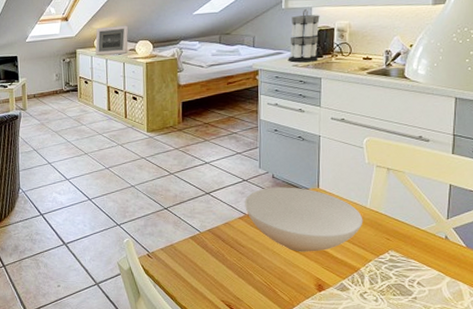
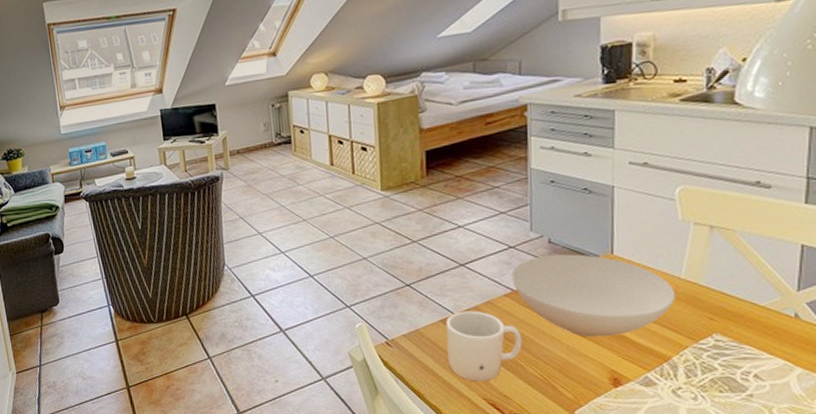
picture frame: present [95,25,129,56] -> none [311,56,354,98]
mug: none [194,230,252,287] -> present [446,310,522,382]
spice rack: present [288,9,320,63] -> none [567,20,612,92]

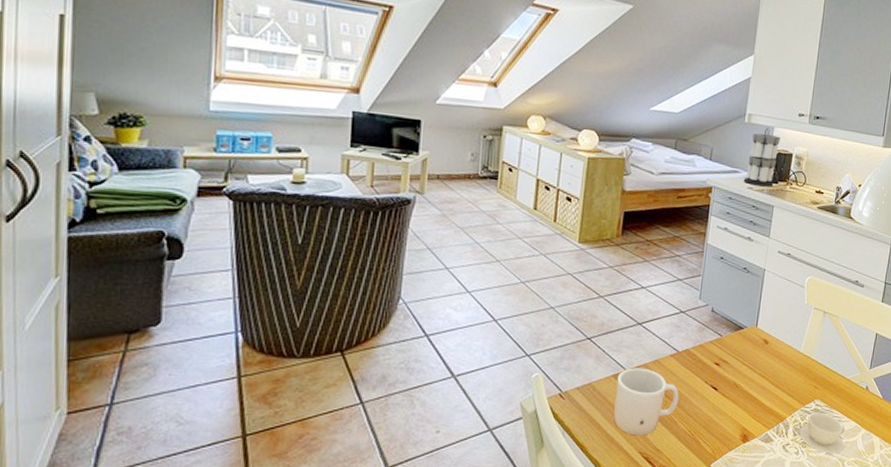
bowl: present [512,254,676,337] -> none [678,322,796,398]
spice rack: none [567,20,612,92] -> present [743,128,781,187]
teacup: none [693,349,770,399] -> present [798,412,846,454]

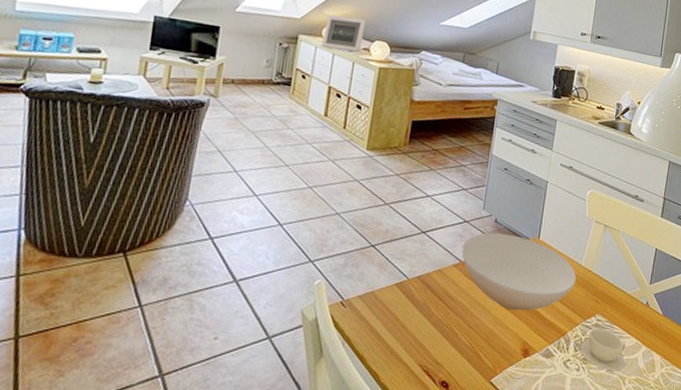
picture frame: none [526,103,573,142] -> present [320,14,367,52]
mug: present [613,367,679,436] -> none [394,277,461,348]
bowl: none [678,322,796,398] -> present [461,233,577,311]
spice rack: present [743,128,781,187] -> none [528,45,564,102]

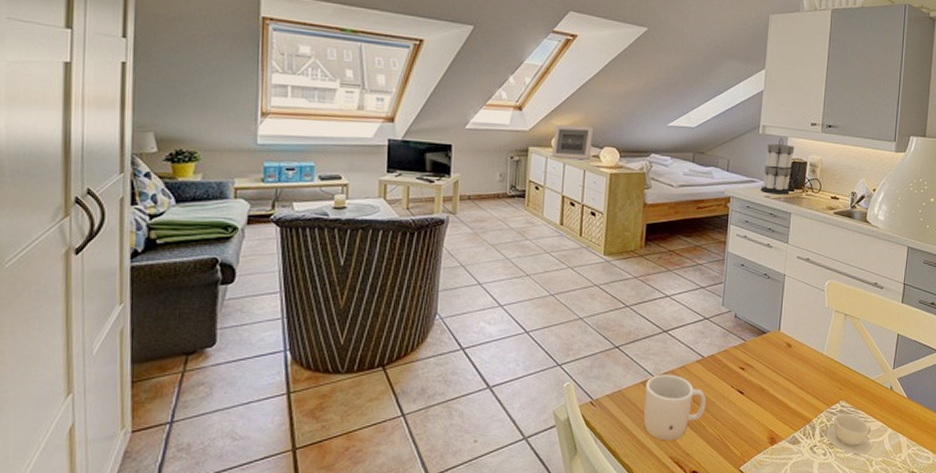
mug: none [394,277,461,348] -> present [643,374,706,441]
bowl: present [461,233,577,311] -> none [704,328,819,401]
spice rack: none [528,45,564,102] -> present [760,138,795,195]

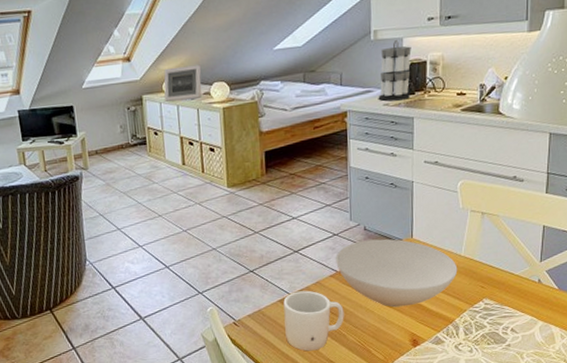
bowl: none [704,328,819,401] -> present [336,238,458,308]
teacup: present [825,413,872,454] -> none [469,310,522,349]

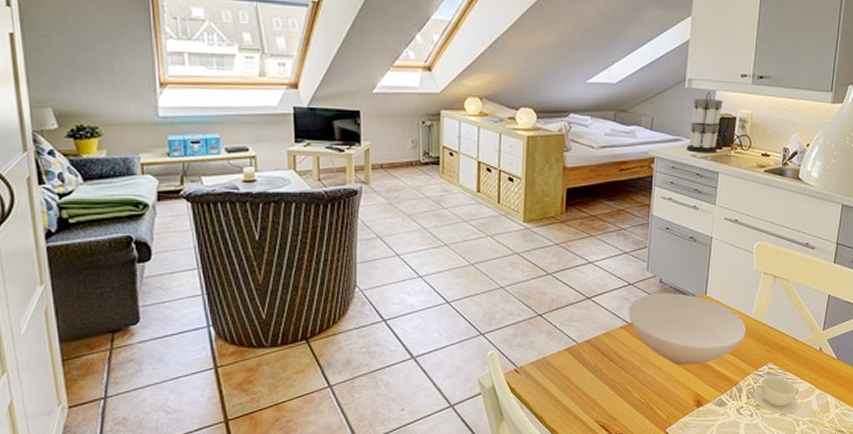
picture frame: present [163,64,202,102] -> none [464,84,509,122]
mug: present [283,290,344,351] -> none [568,340,632,406]
teacup: none [469,310,522,349] -> present [752,375,800,415]

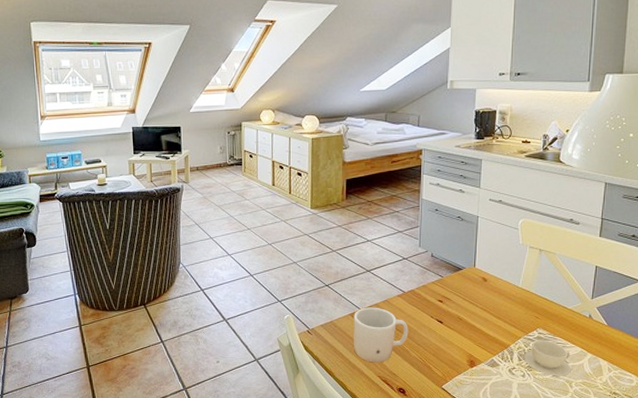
mug: none [568,340,632,406] -> present [353,307,408,363]
bowl: present [628,293,747,366] -> none [404,266,515,330]
spice rack: present [686,92,723,153] -> none [451,91,483,144]

